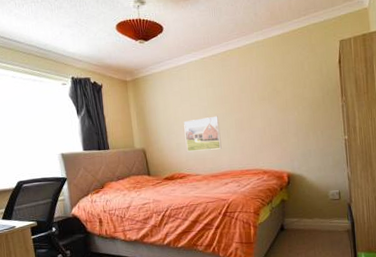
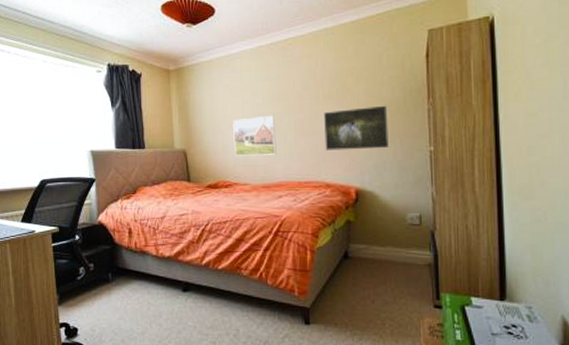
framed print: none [259,103,312,143] -> present [324,105,389,151]

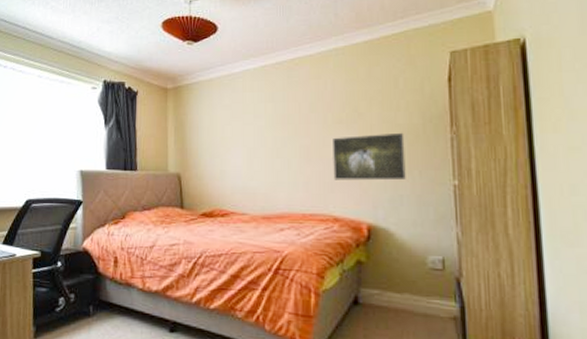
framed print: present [233,115,277,156] -> none [232,139,279,183]

